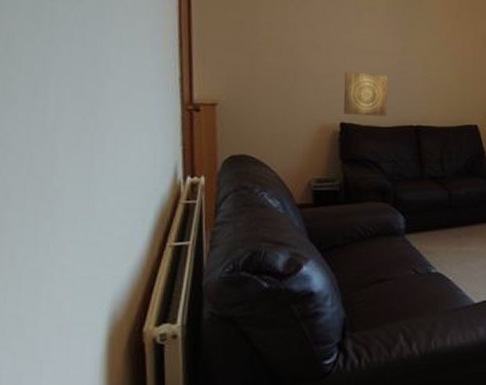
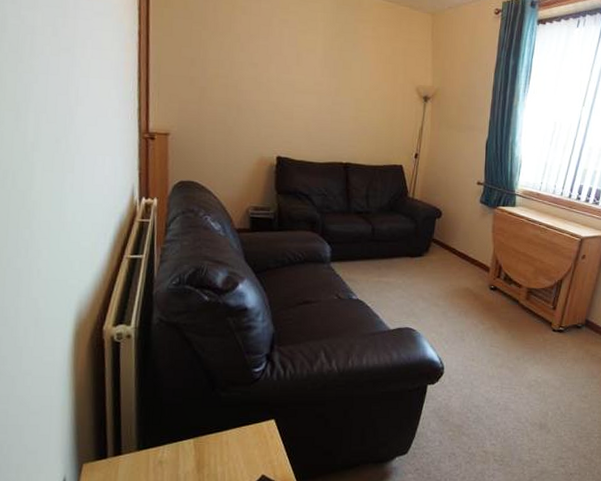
wall art: present [343,71,389,116] -> none [280,109,323,153]

